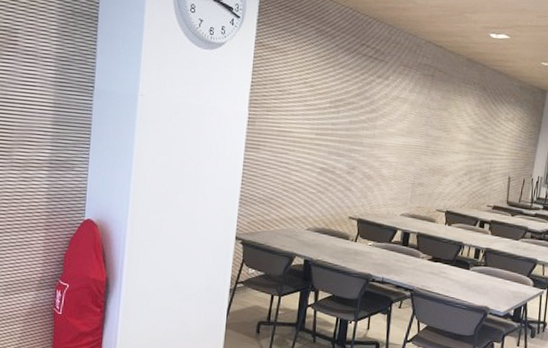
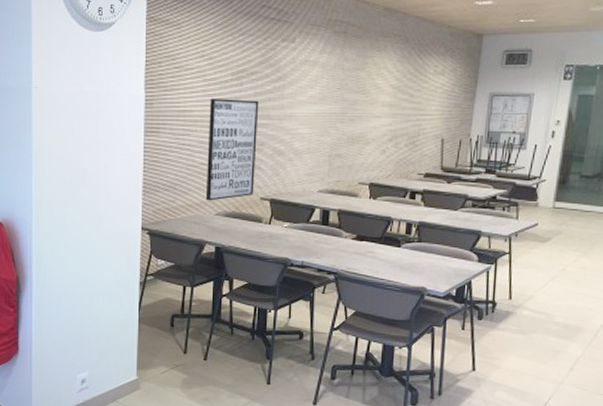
wall art: none [298,123,354,217] -> present [205,99,259,201]

